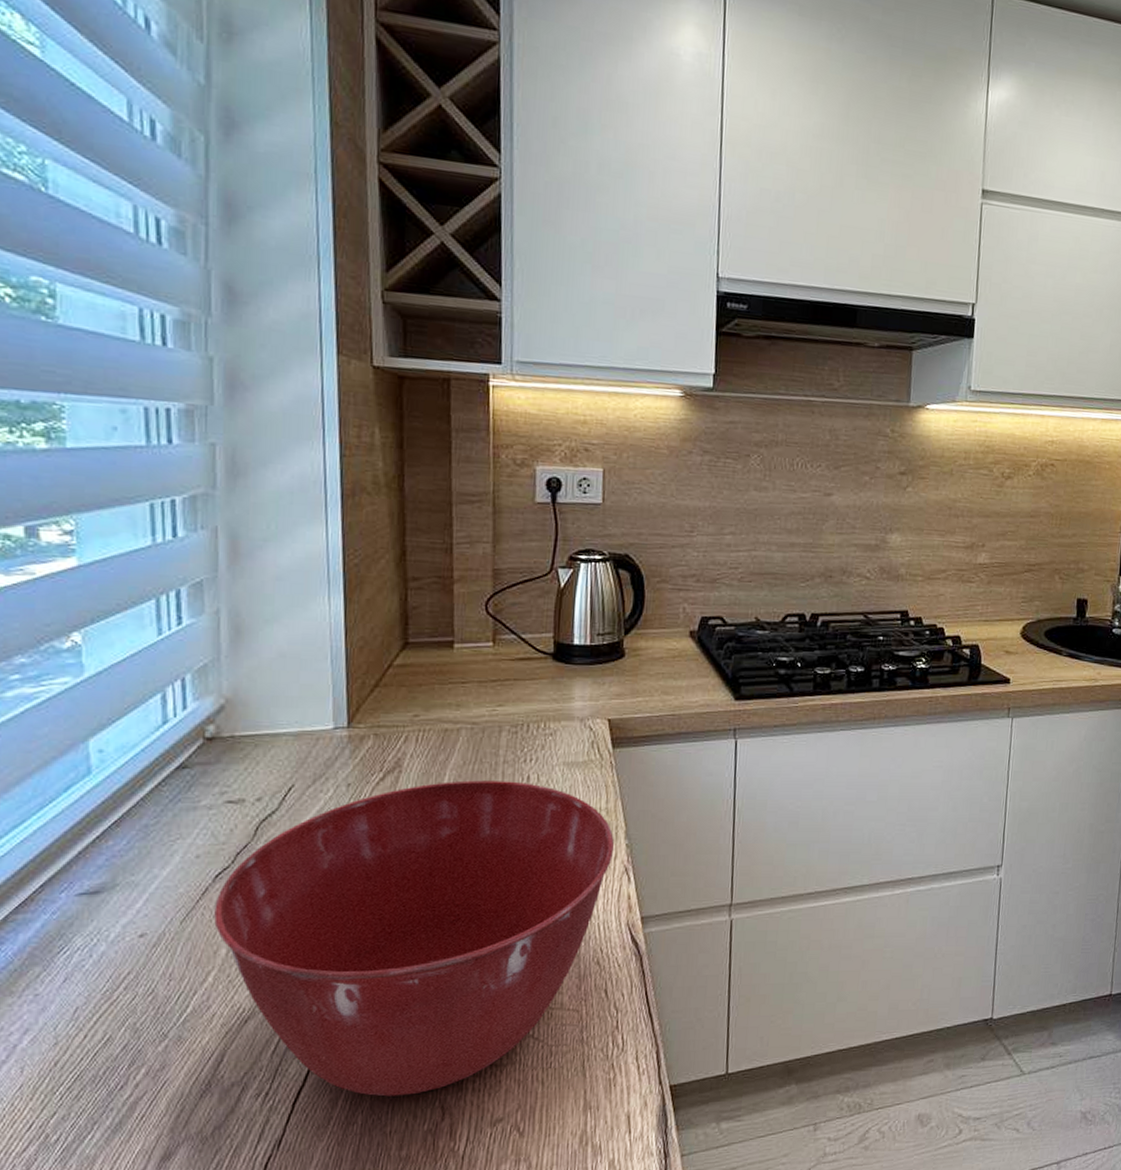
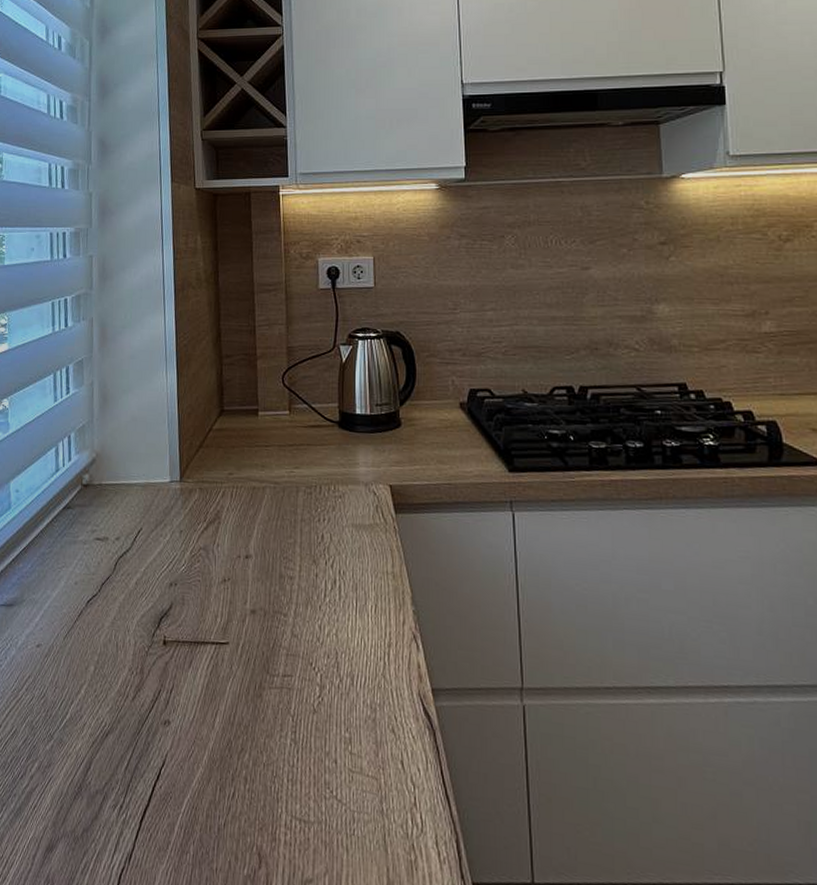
mixing bowl: present [214,780,615,1097] -> none [86,535,403,836]

